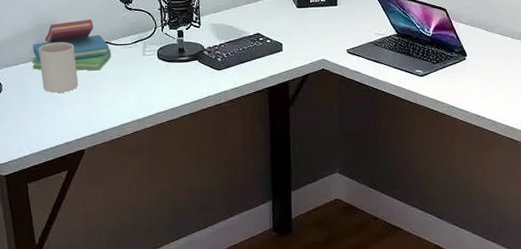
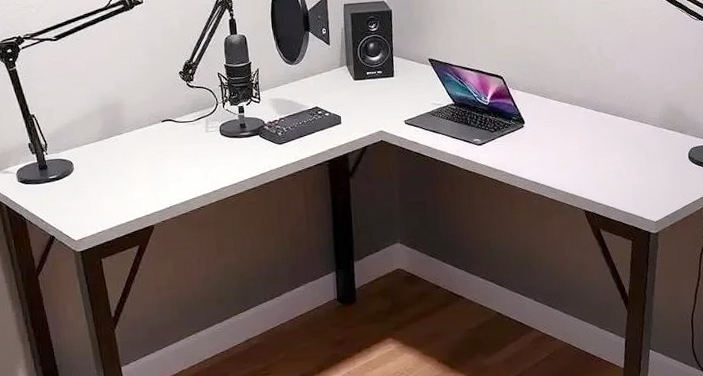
sticky notes: present [31,19,112,71] -> none [100,98,176,149]
mug: present [38,42,79,93] -> none [105,120,146,171]

